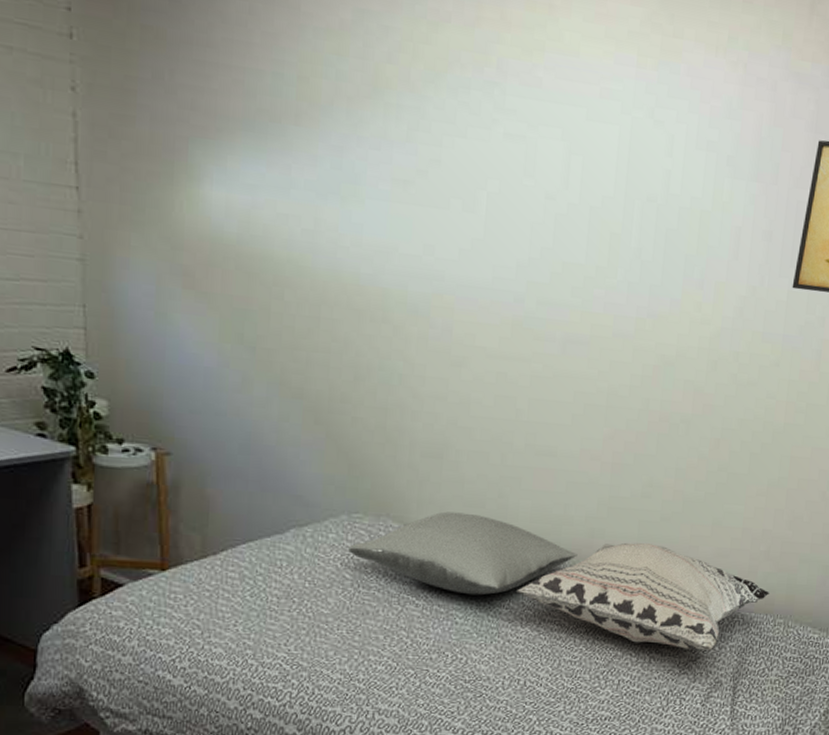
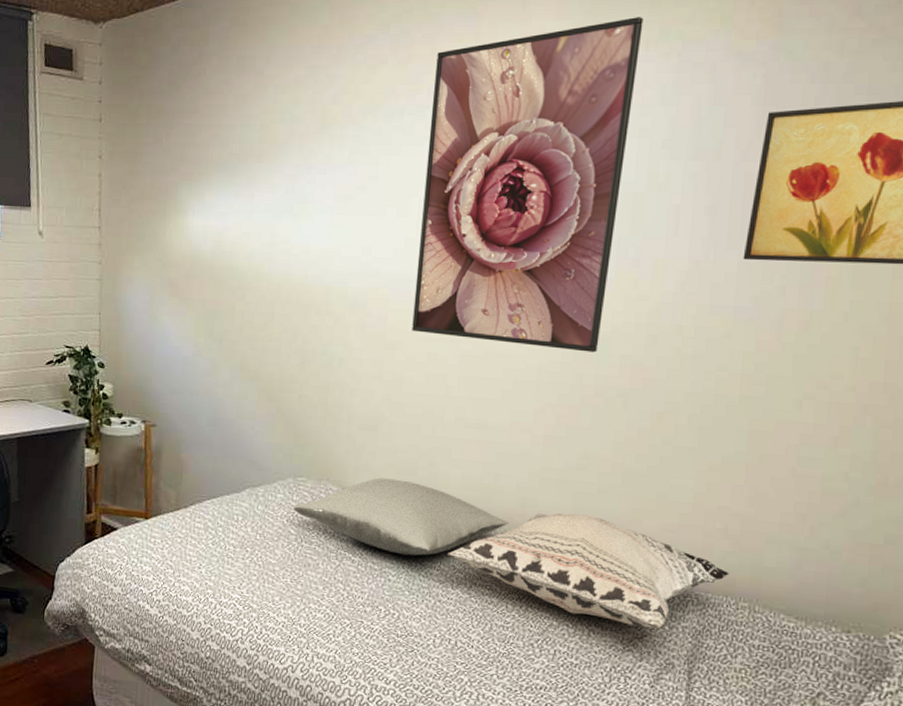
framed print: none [479,16,714,377] -> present [412,17,644,353]

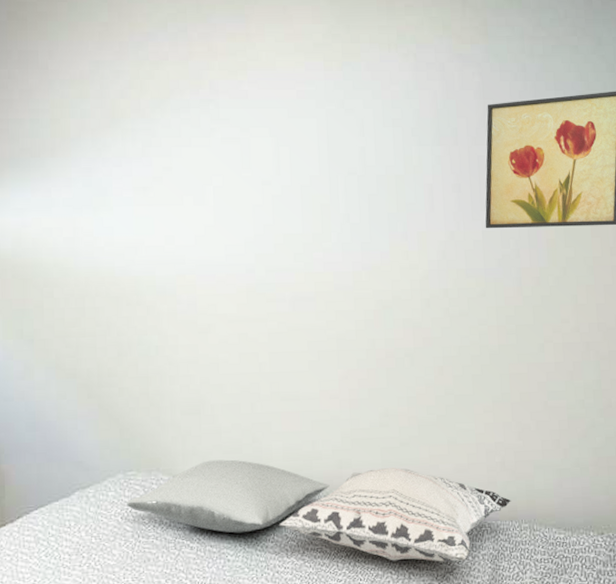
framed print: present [412,17,644,353] -> none [214,23,384,319]

